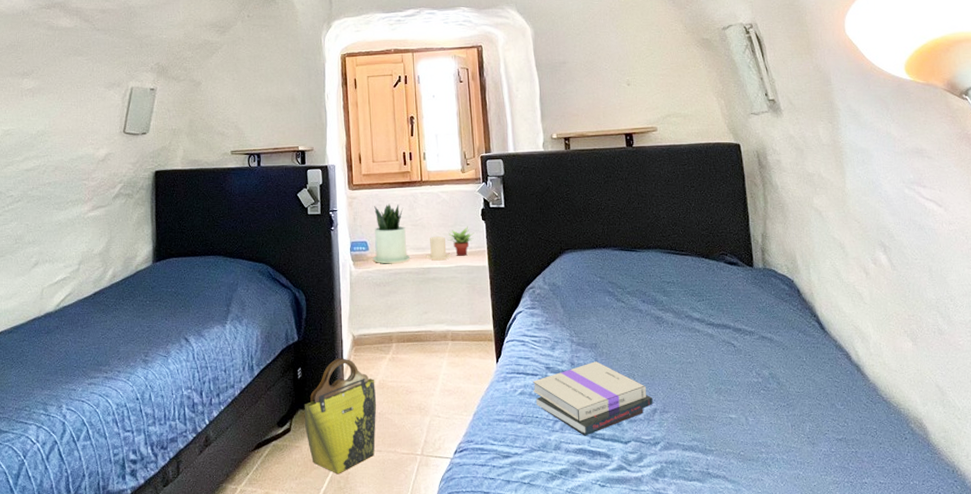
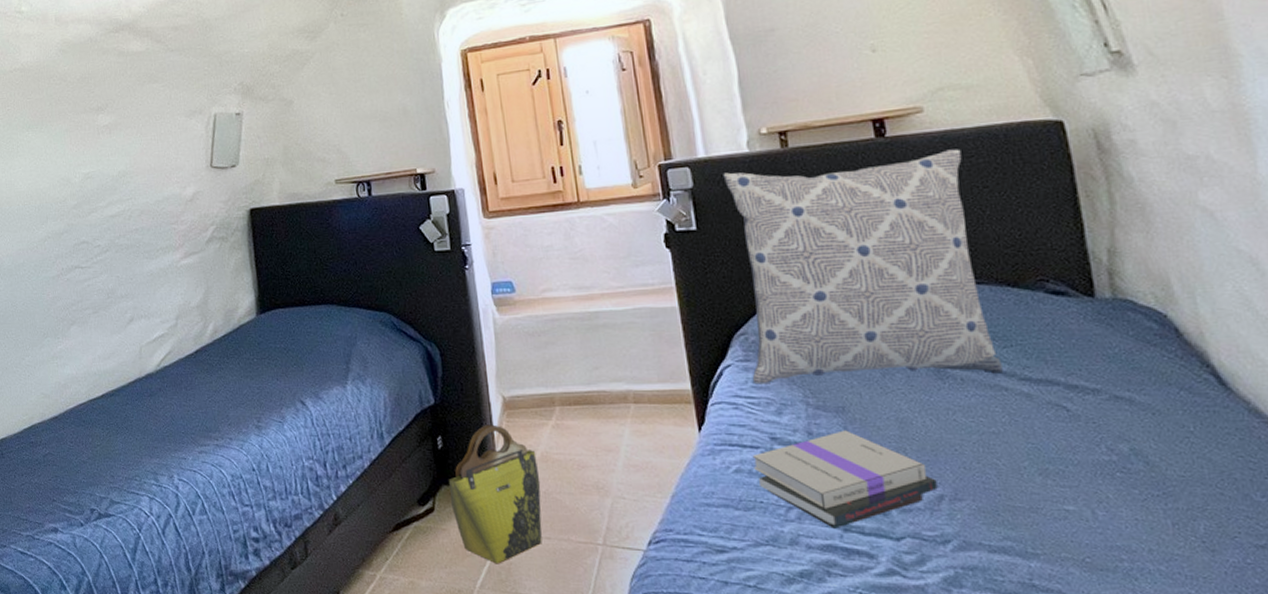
planter: present [372,203,411,264] -> none [518,232,571,309]
candle: present [426,236,451,261] -> none [592,271,626,303]
succulent plant: present [447,226,475,256] -> none [619,256,657,296]
pillow: none [525,159,697,327] -> present [723,149,1003,385]

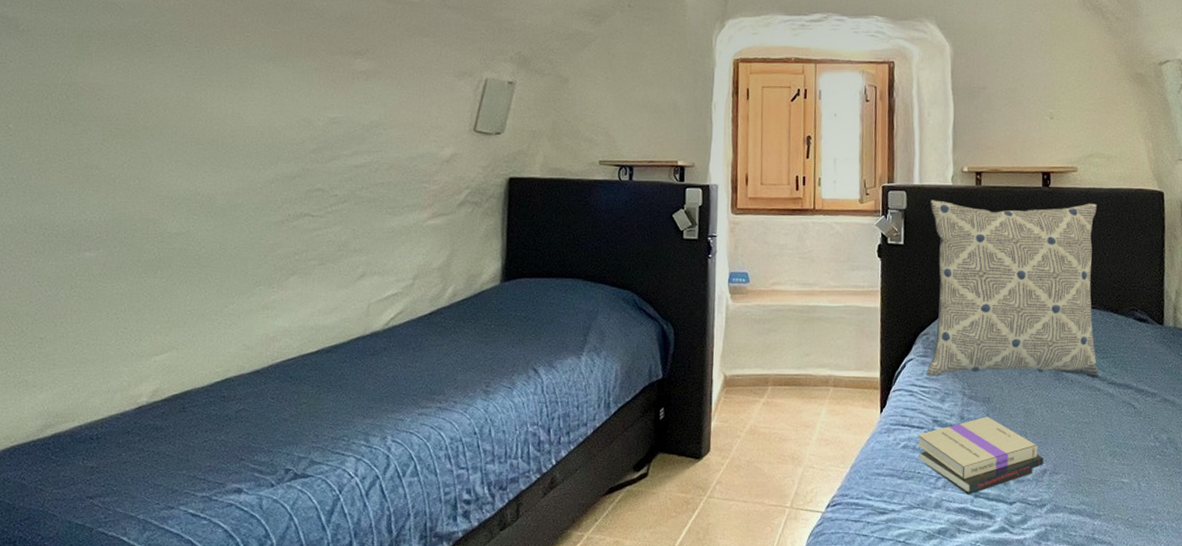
tote bag: present [448,424,542,564] -> none [664,399,746,525]

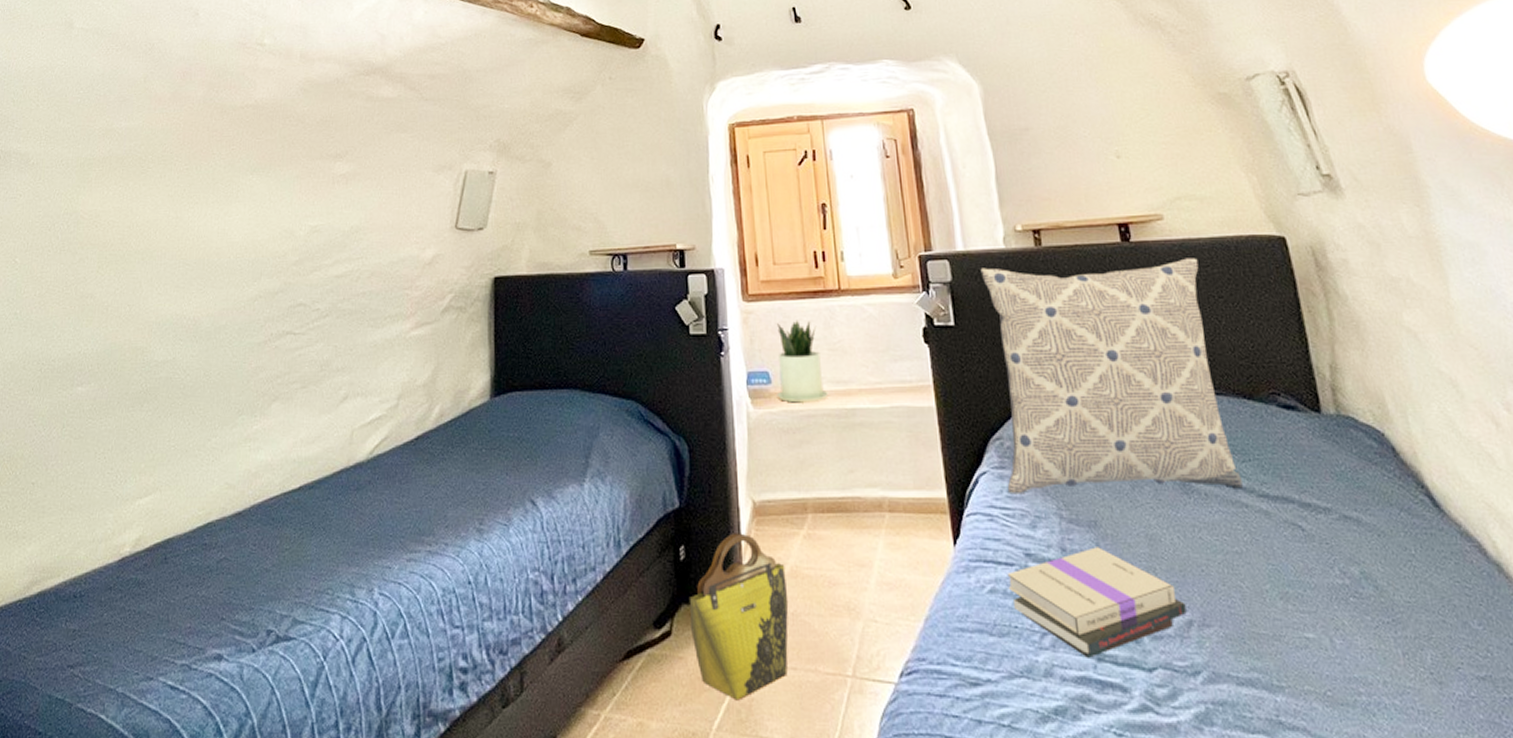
tote bag: none [664,399,746,525] -> present [689,533,789,701]
planter: none [752,232,795,300] -> present [776,320,829,403]

